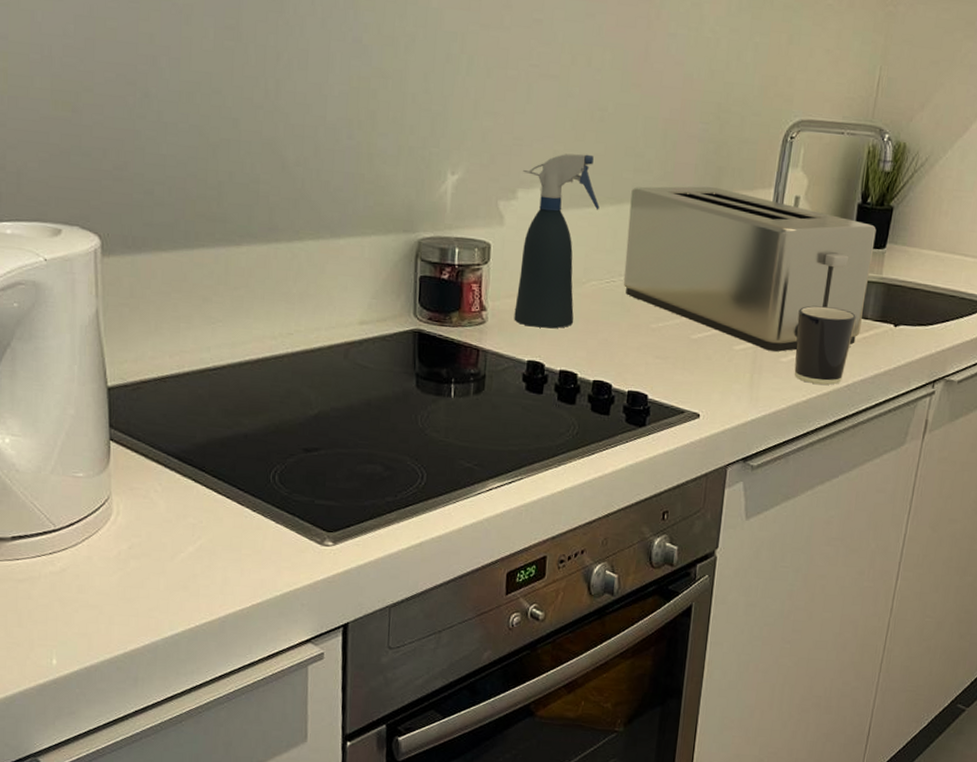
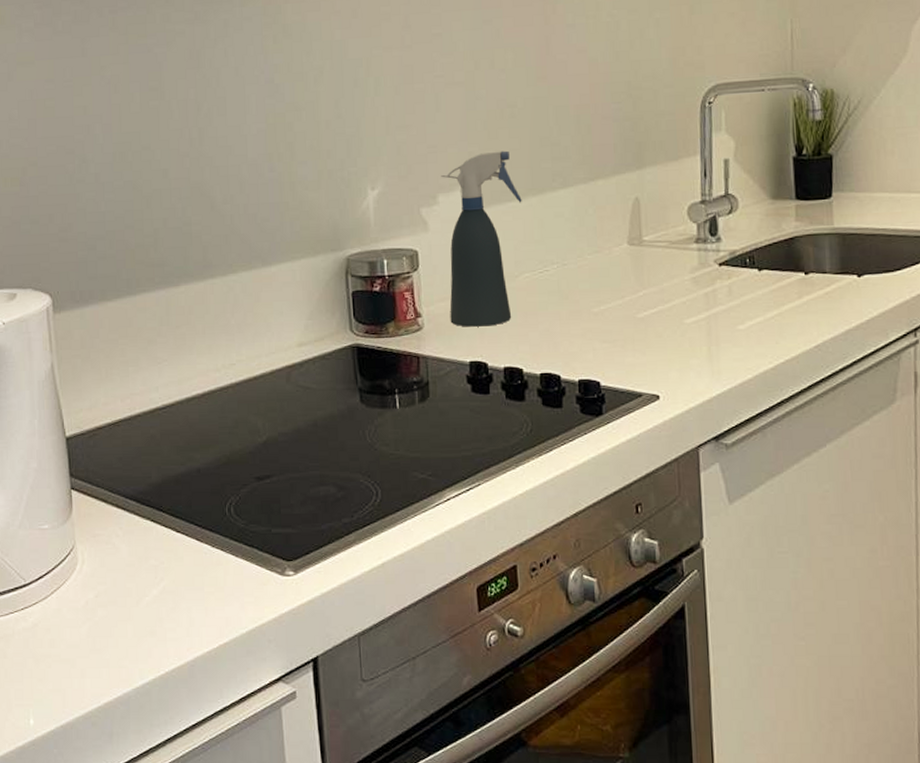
toaster: present [623,186,876,352] -> none [552,162,821,320]
mug: present [794,305,857,385] -> none [748,266,814,348]

